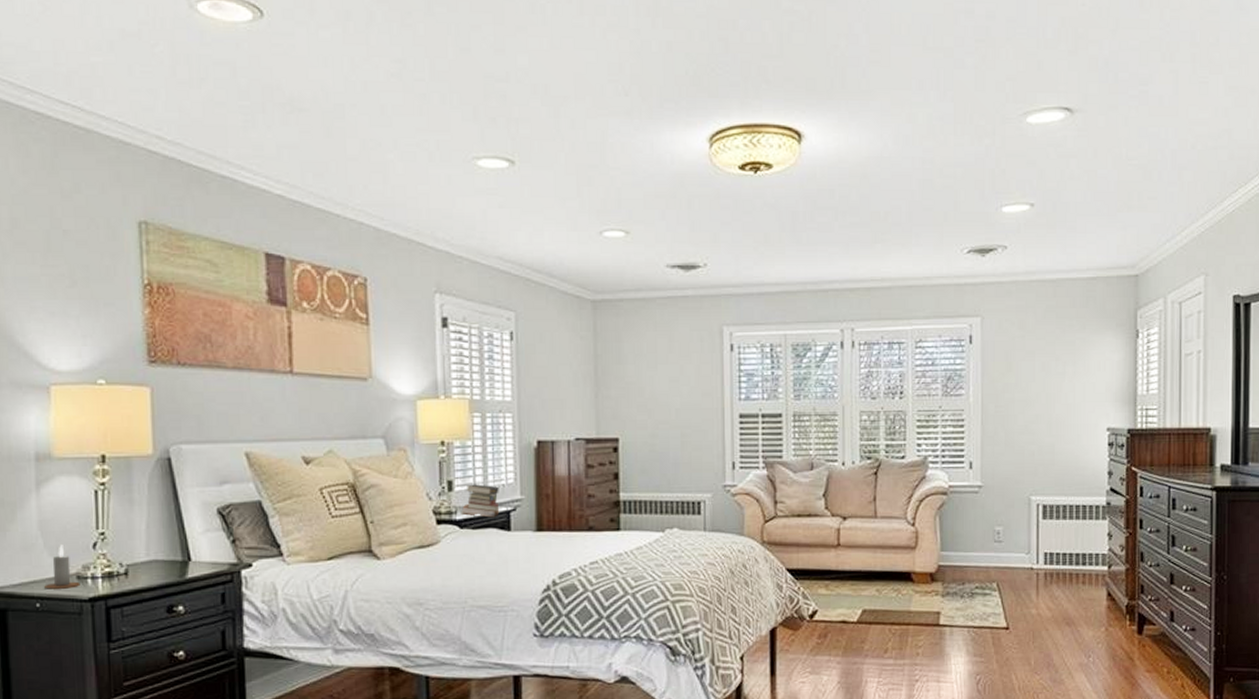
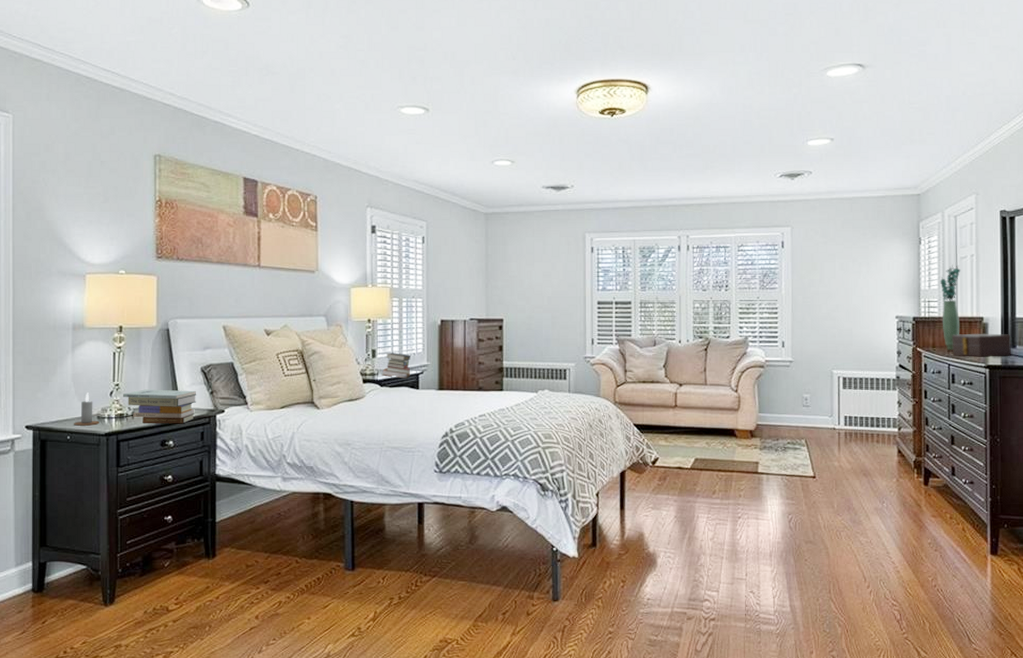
books: none [110,538,214,584] -> present [122,389,197,424]
vase: none [1160,363,1186,469] -> present [939,264,961,350]
jewelry box: none [1173,447,1243,478] -> present [952,333,1011,358]

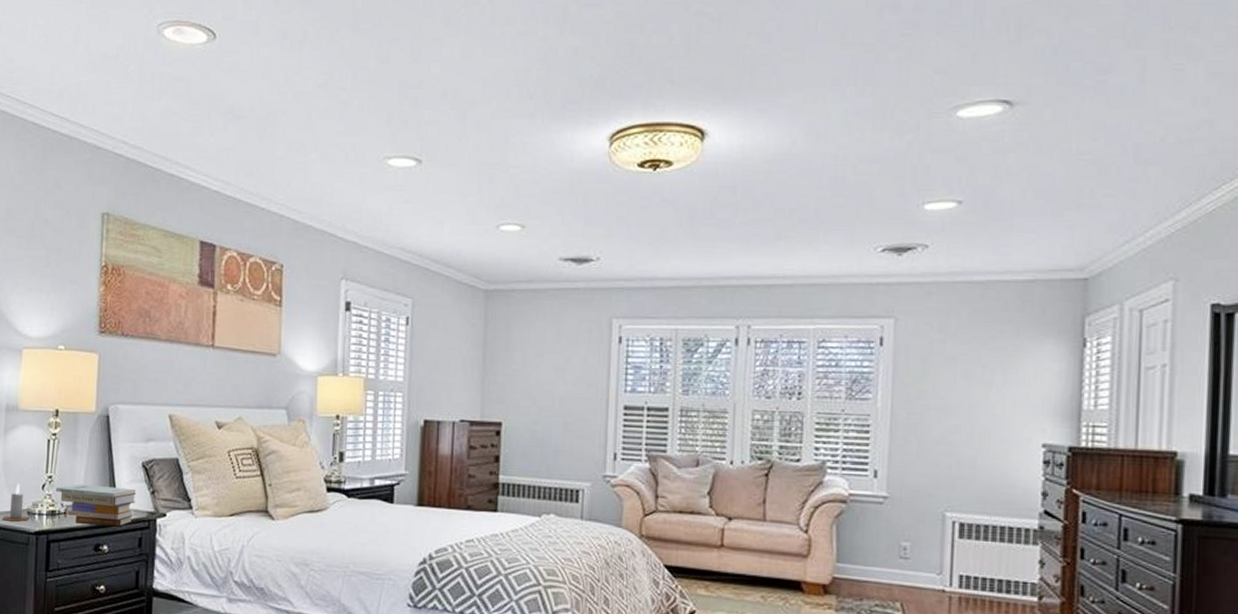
books: present [382,352,411,379] -> none [350,456,386,490]
vase: present [939,264,961,350] -> none [1111,376,1146,495]
jewelry box: present [952,333,1011,358] -> none [1126,473,1220,509]

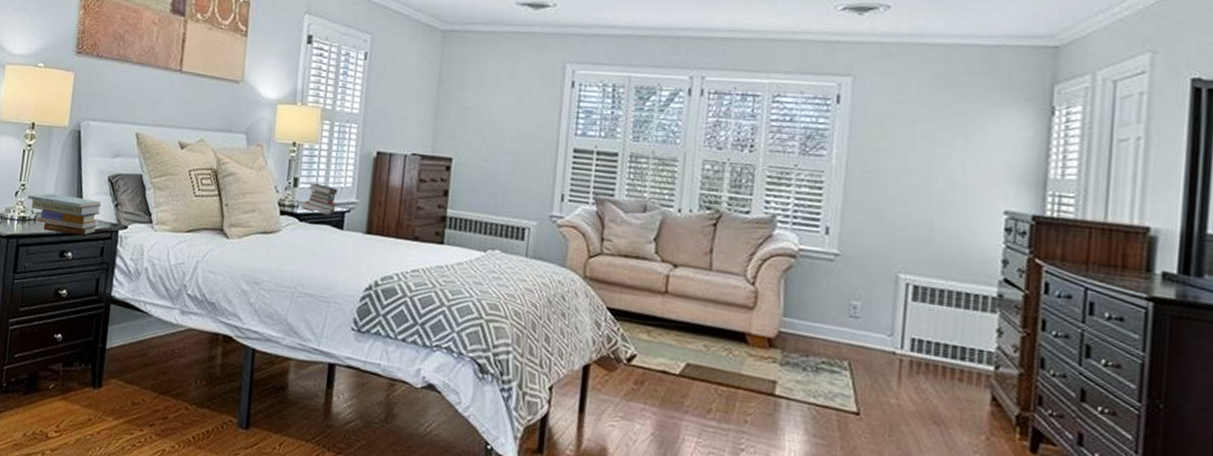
books: none [350,456,386,490] -> present [303,183,338,216]

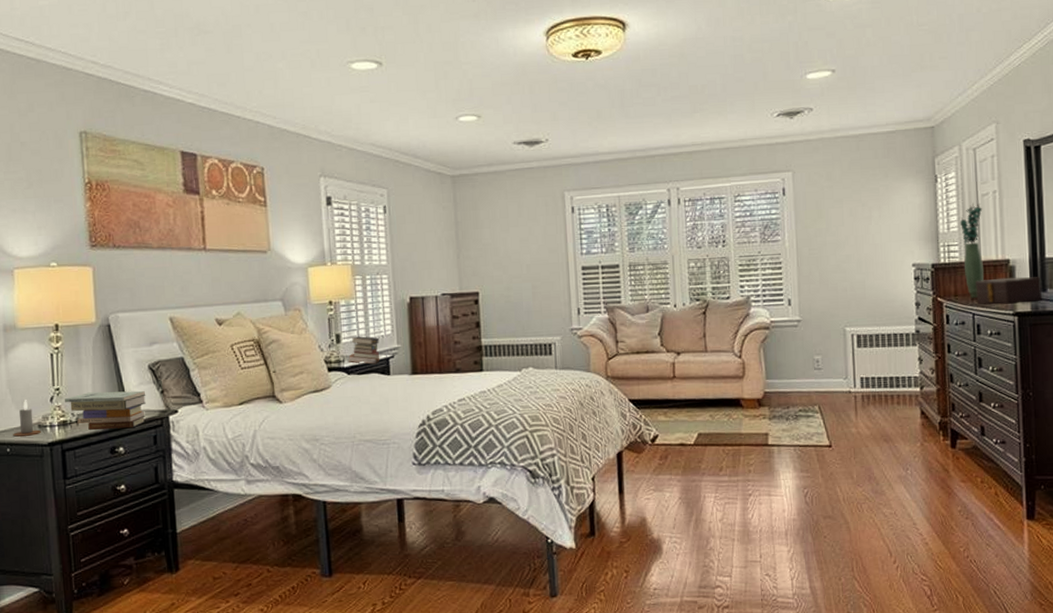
vase: none [1079,148,1118,268] -> present [959,203,985,298]
jewelry box: none [1093,246,1196,288] -> present [976,276,1042,305]

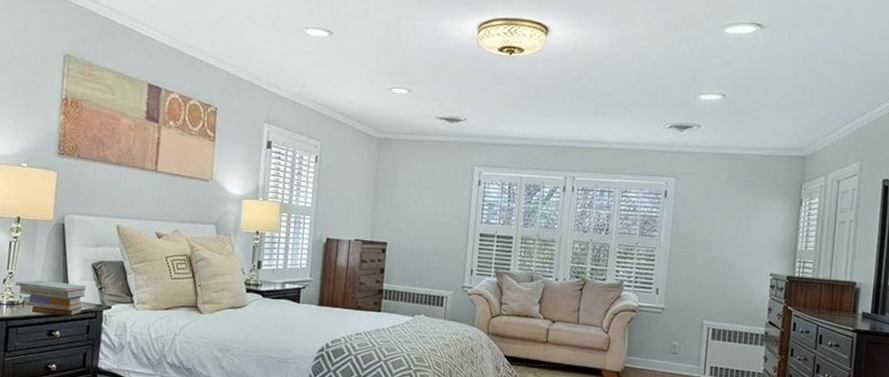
books: present [348,336,380,365] -> none [265,265,295,292]
vase: present [959,203,985,298] -> none [815,228,839,311]
jewelry box: present [976,276,1042,305] -> none [822,296,882,323]

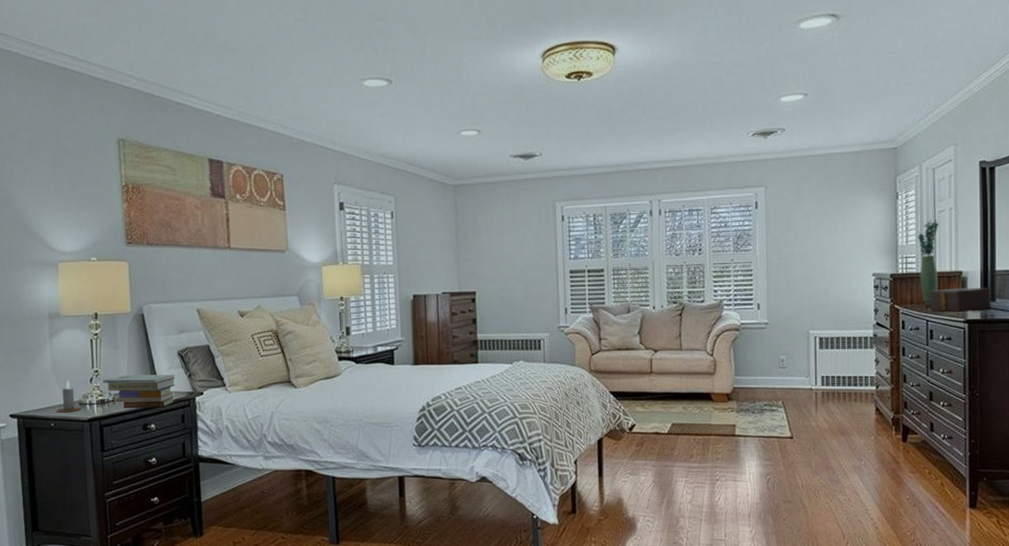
vase: none [815,228,839,311] -> present [917,218,940,306]
jewelry box: none [822,296,882,323] -> present [930,287,991,313]

